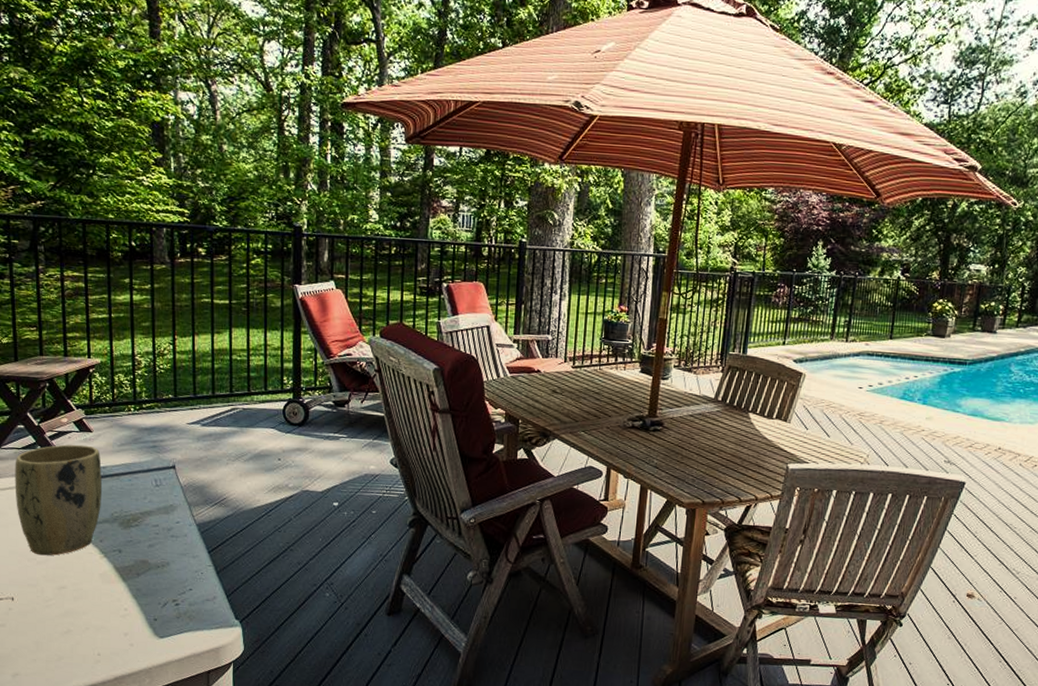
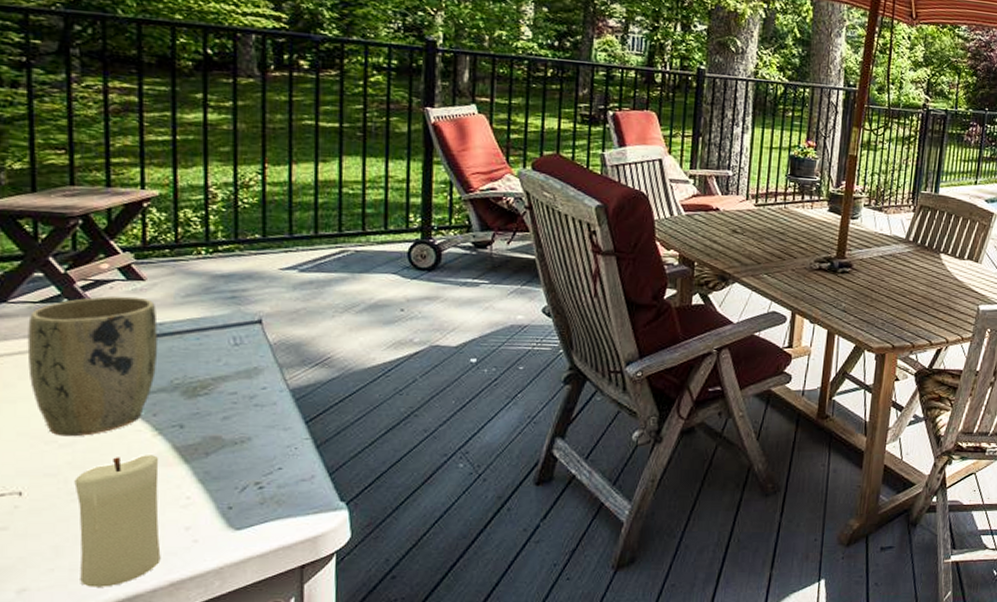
candle: none [48,573,108,677] -> present [74,455,161,587]

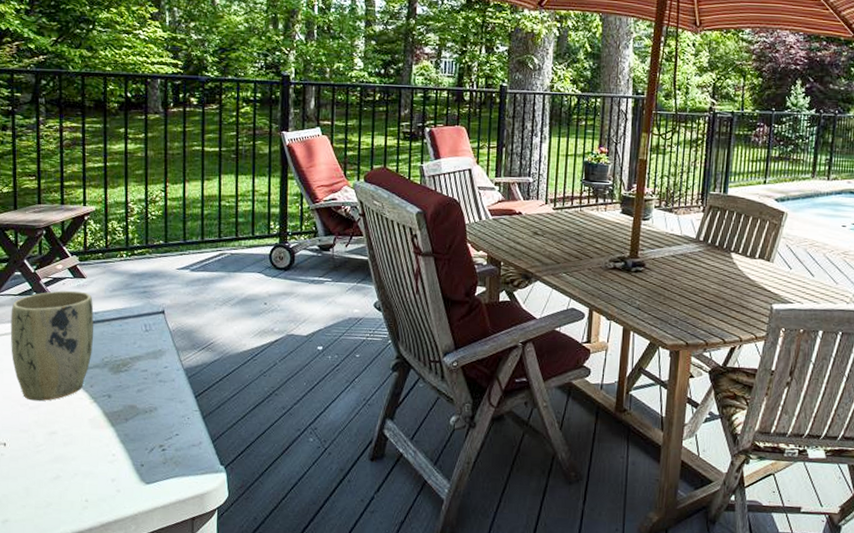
candle: present [74,455,161,587] -> none [39,418,95,524]

